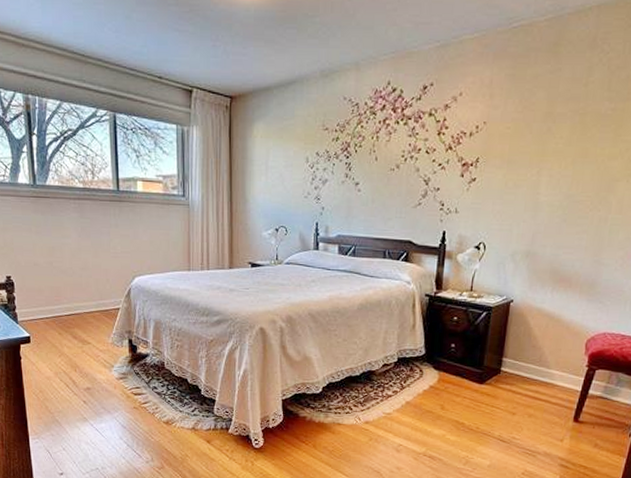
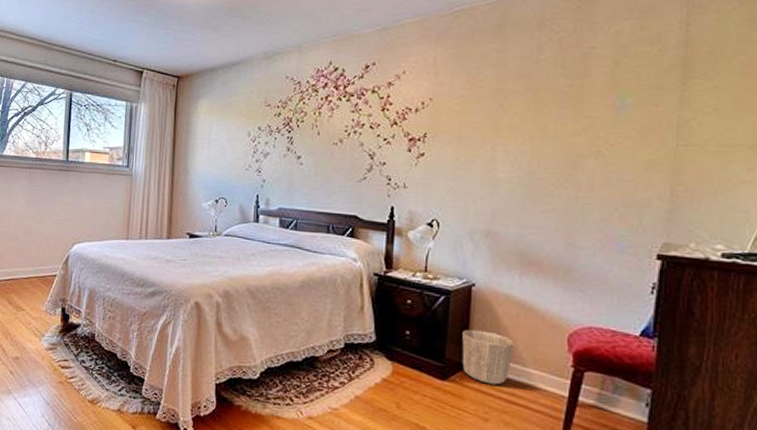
waste basket: none [497,340,542,385] -> present [462,329,514,385]

